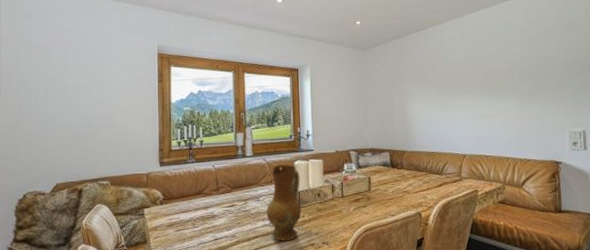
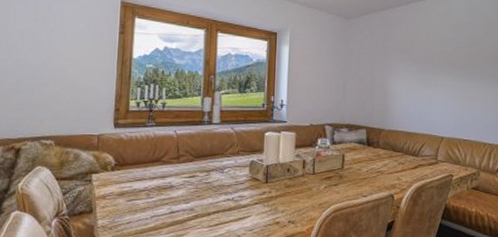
ceramic jug: present [266,164,301,242] -> none [230,134,270,219]

